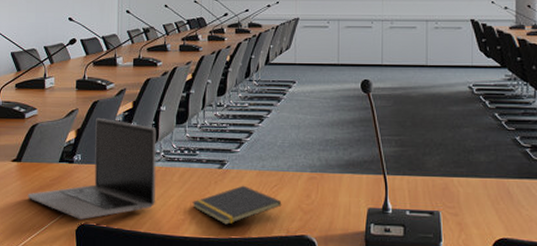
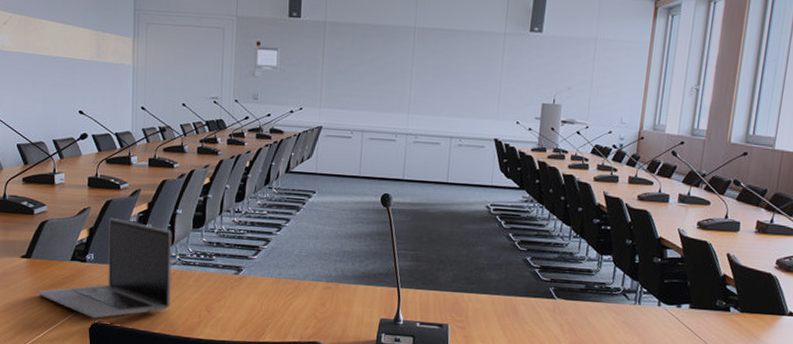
notepad: present [192,185,282,225] -> none [208,291,297,329]

